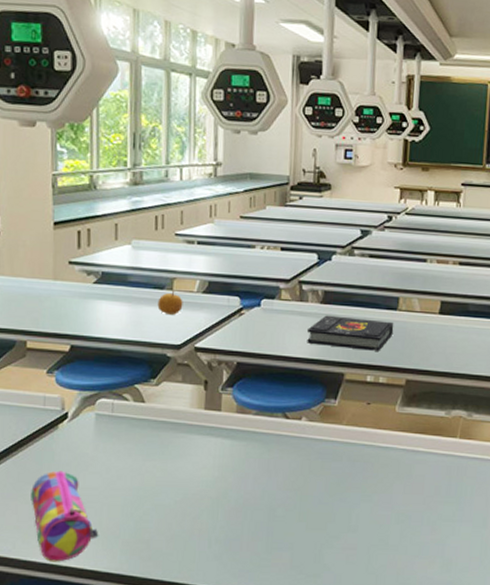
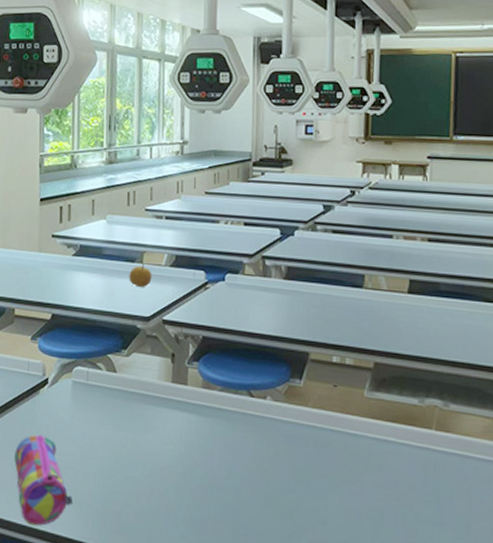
book: present [307,315,394,351] -> none [271,291,360,331]

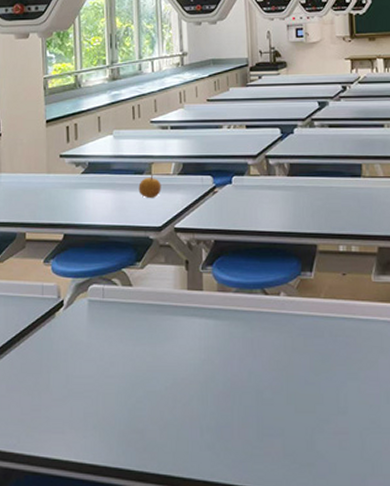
pencil case: present [14,434,74,526] -> none [33,359,96,457]

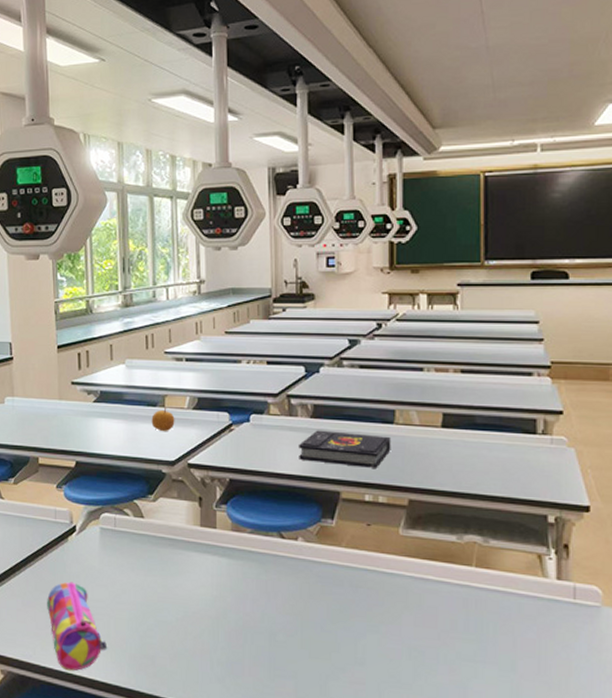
pencil case: none [33,359,96,457] -> present [47,581,108,671]
book: none [278,187,360,220] -> present [299,430,391,468]

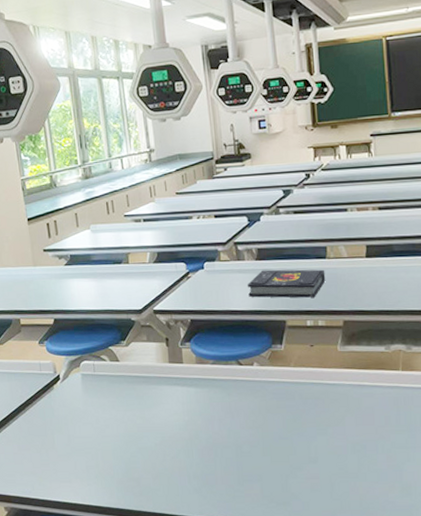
pencil case: present [47,581,108,671] -> none [40,423,98,500]
fruit: present [151,407,175,431] -> none [118,263,139,285]

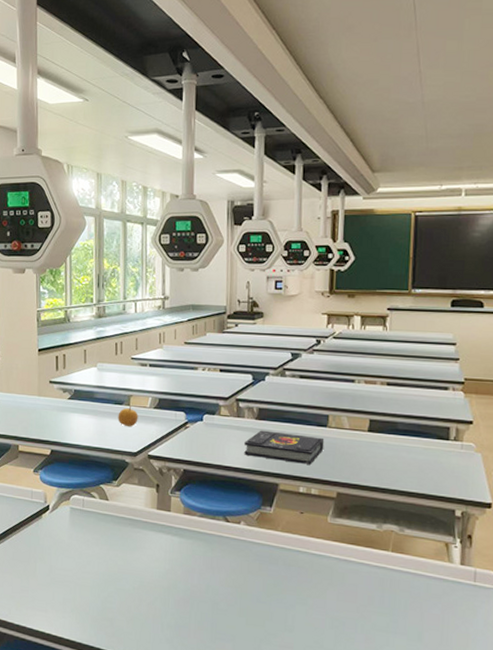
fruit: none [118,263,139,285] -> present [118,405,138,427]

